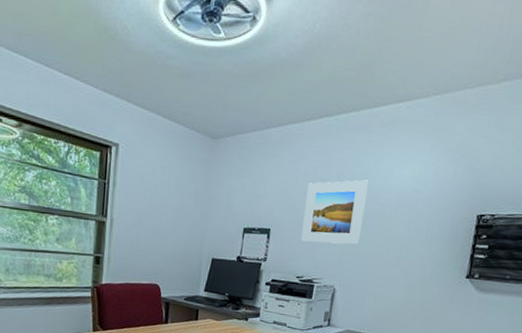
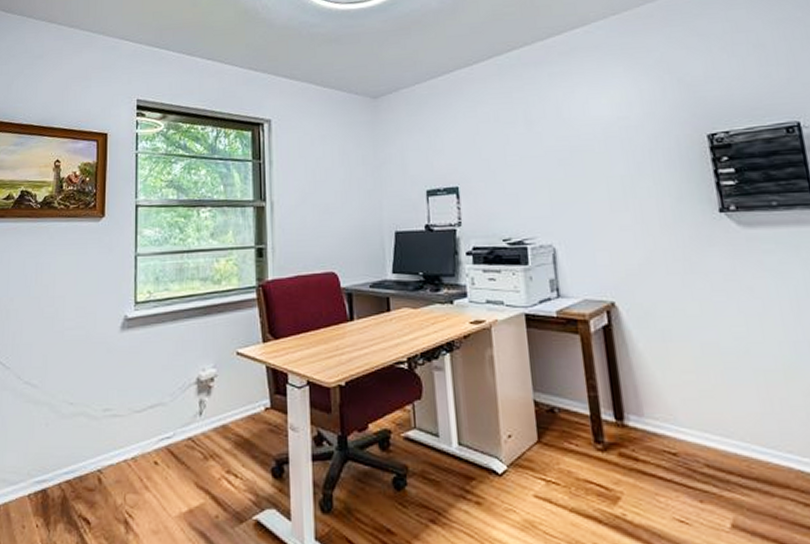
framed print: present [301,179,370,245] -> none [491,115,571,197]

